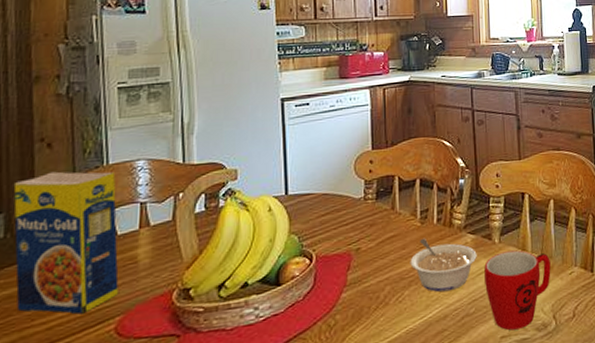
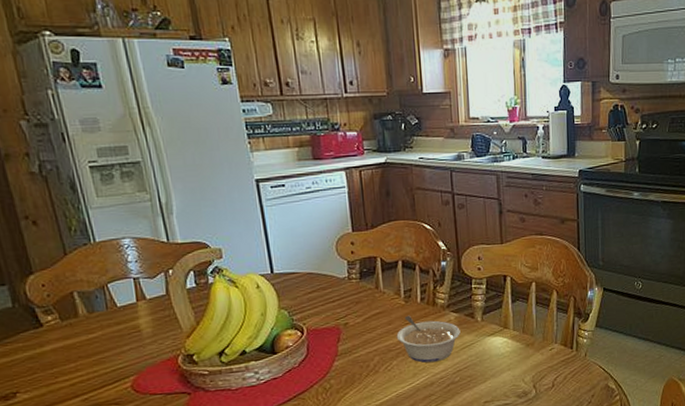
legume: present [13,171,119,315] -> none [9,248,128,374]
mug: present [484,250,551,331] -> none [467,327,532,397]

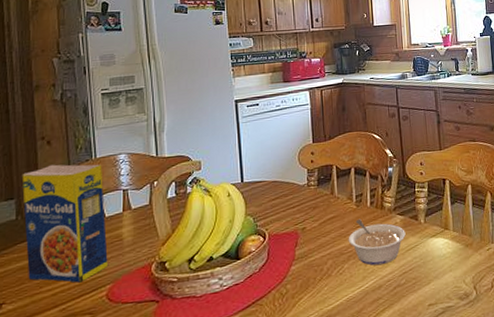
legume: none [9,248,128,374] -> present [22,163,108,283]

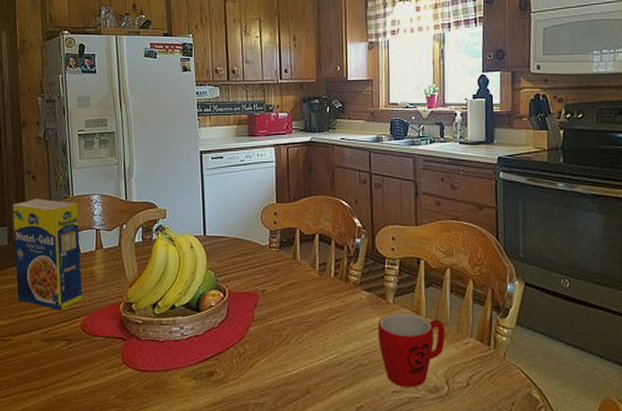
legume: present [348,218,406,266] -> none [309,289,371,341]
mug: none [412,229,471,299] -> present [378,312,445,388]

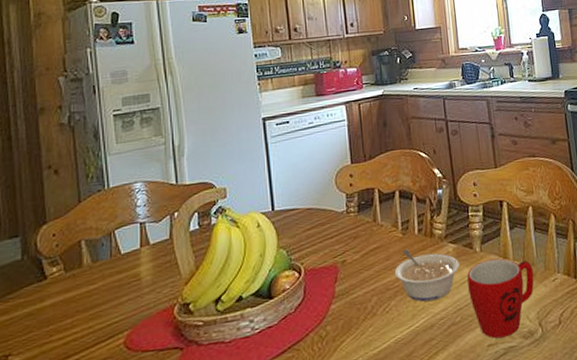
legume: present [12,198,82,311] -> none [27,194,125,330]
legume: none [309,289,371,341] -> present [394,248,460,302]

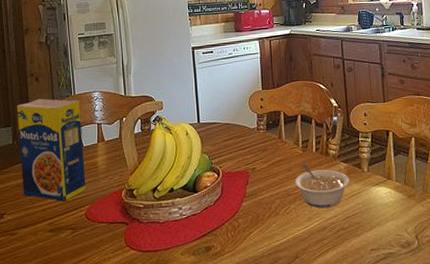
legume: none [27,194,125,330] -> present [16,98,86,202]
mug: present [467,258,534,339] -> none [355,178,413,245]

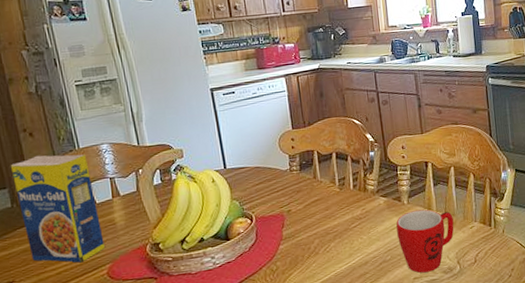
legume: present [294,163,349,208] -> none [333,201,390,244]
mug: none [355,178,413,245] -> present [396,209,454,273]

